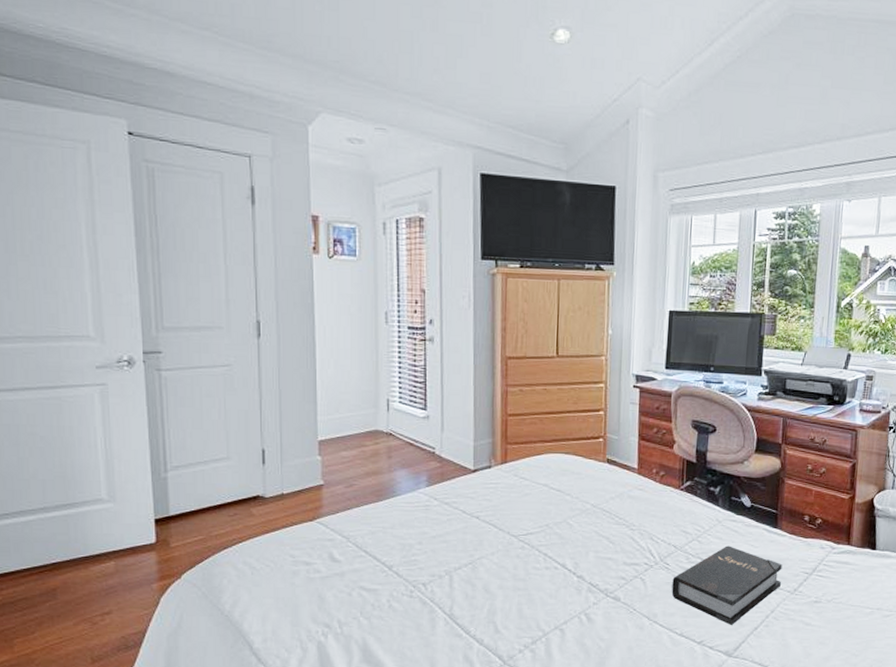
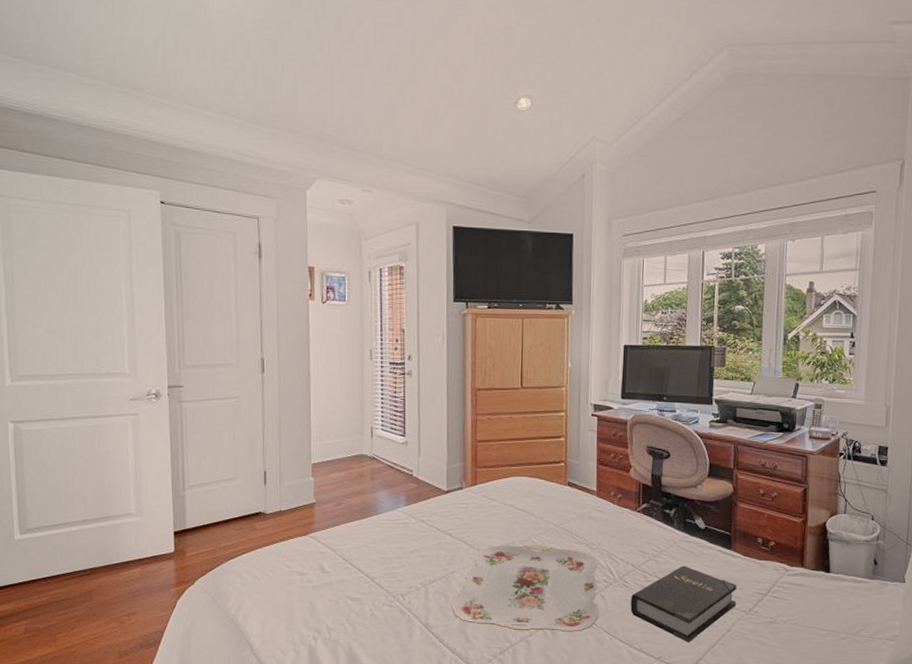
serving tray: none [479,527,639,619] -> present [451,545,600,632]

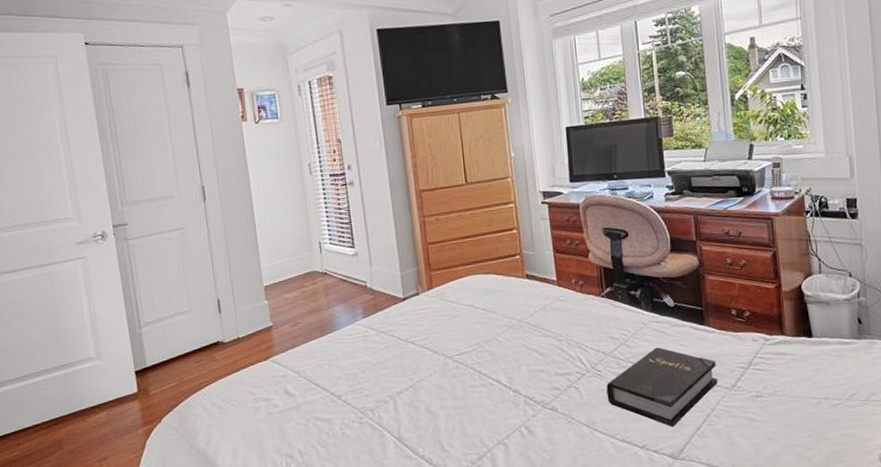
serving tray: present [451,545,600,632] -> none [422,342,576,434]

